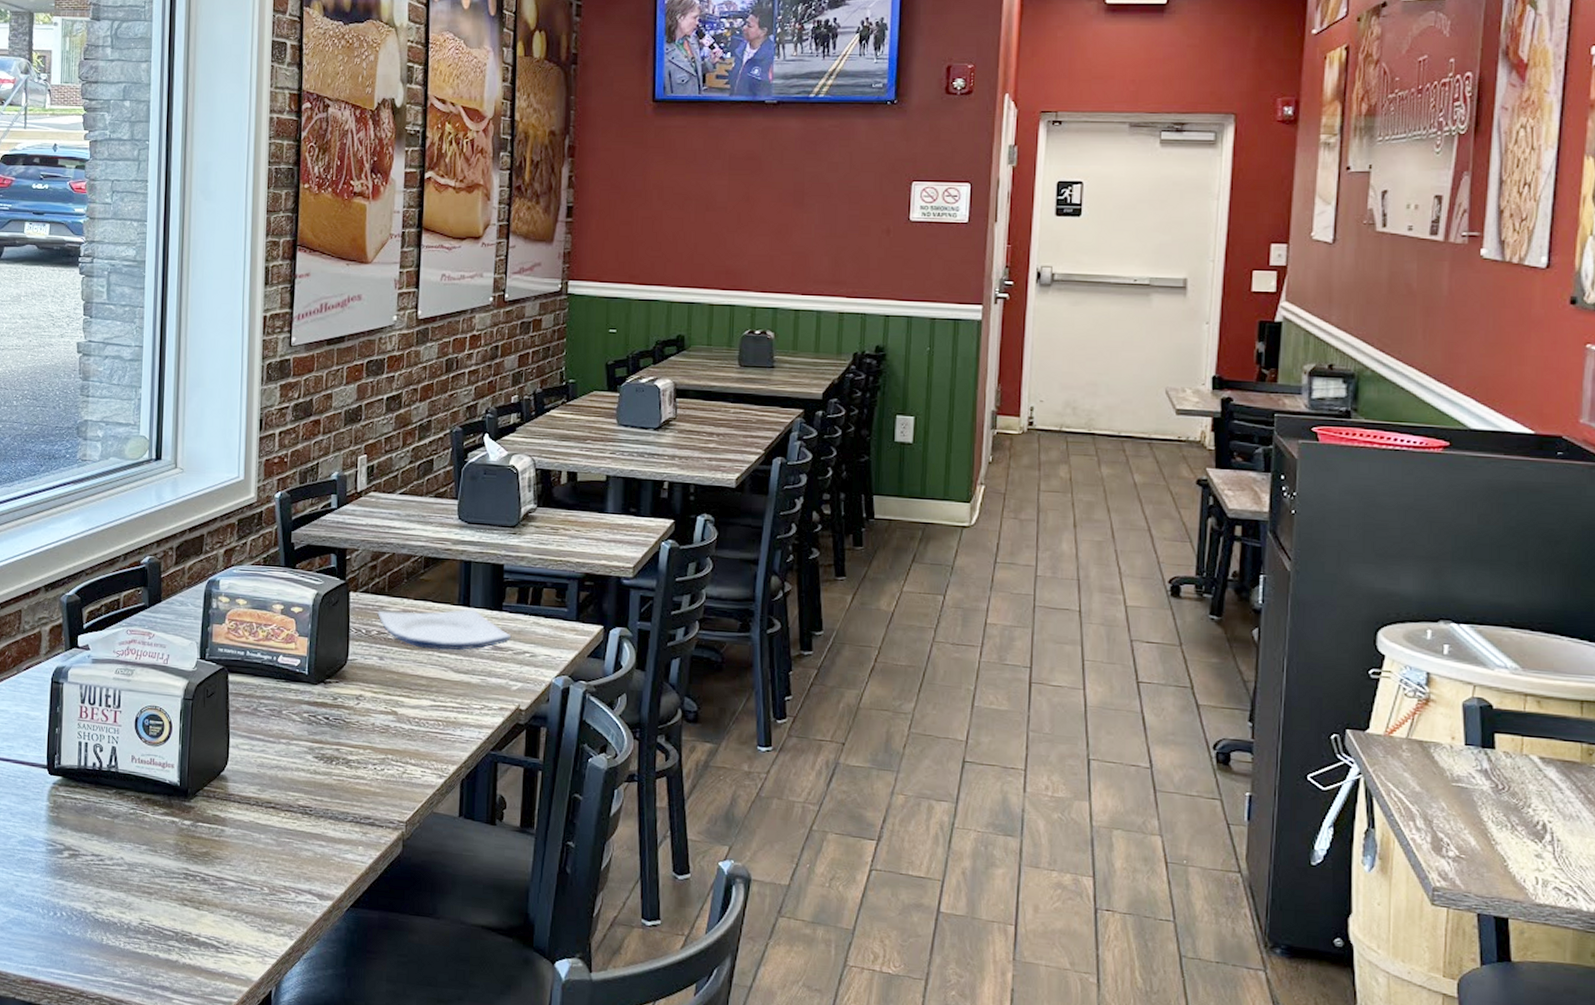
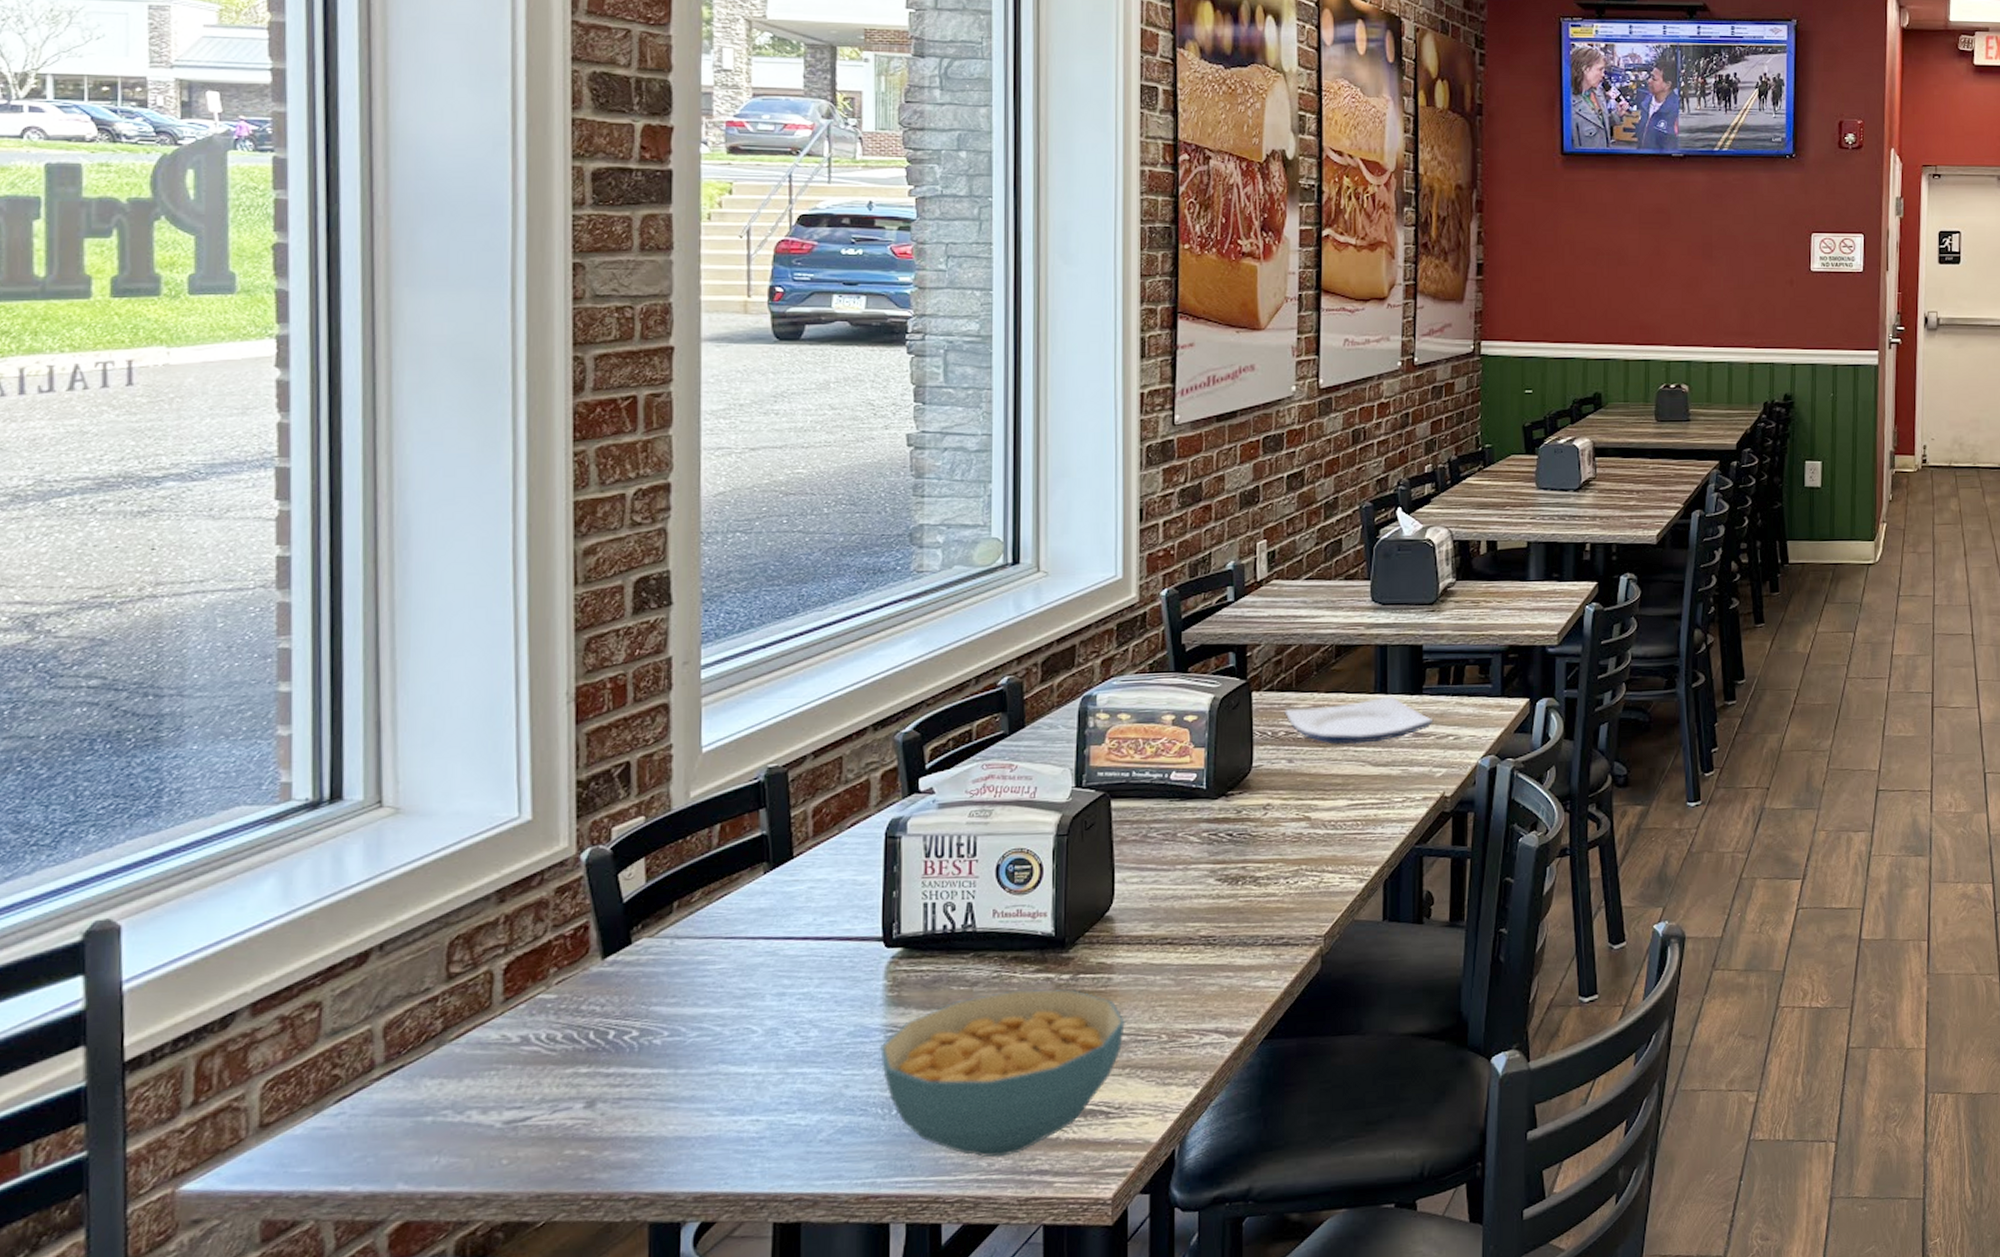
cereal bowl: none [42,827,234,968] -> present [880,988,1125,1158]

